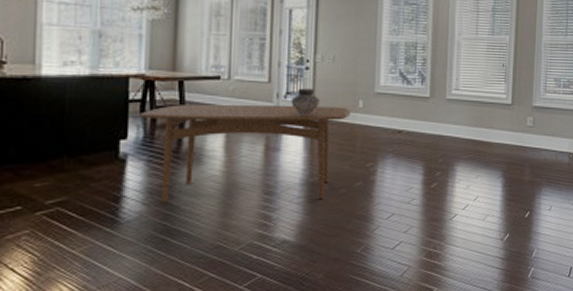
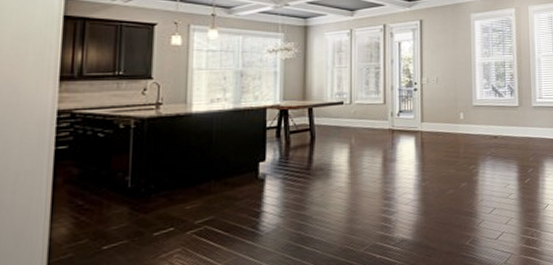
dining table: present [139,104,351,203] -> none [276,120,454,215]
ceramic pot: present [291,88,320,116] -> none [403,106,427,130]

